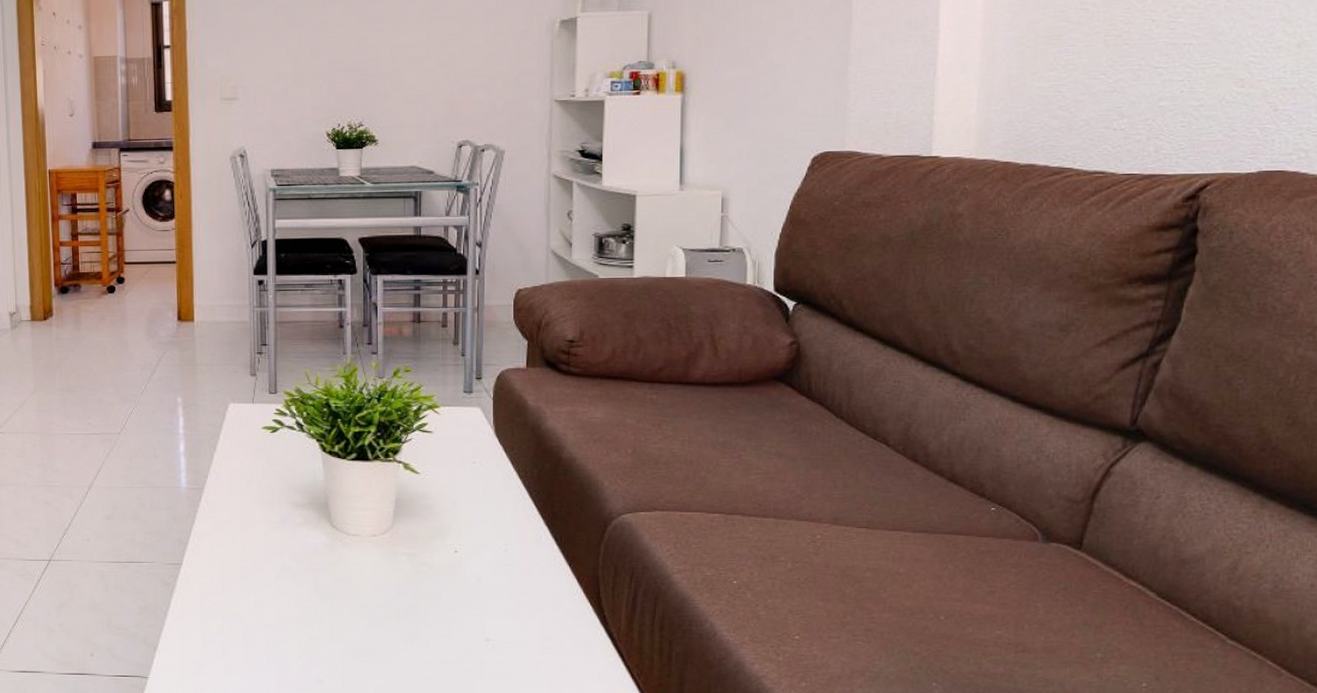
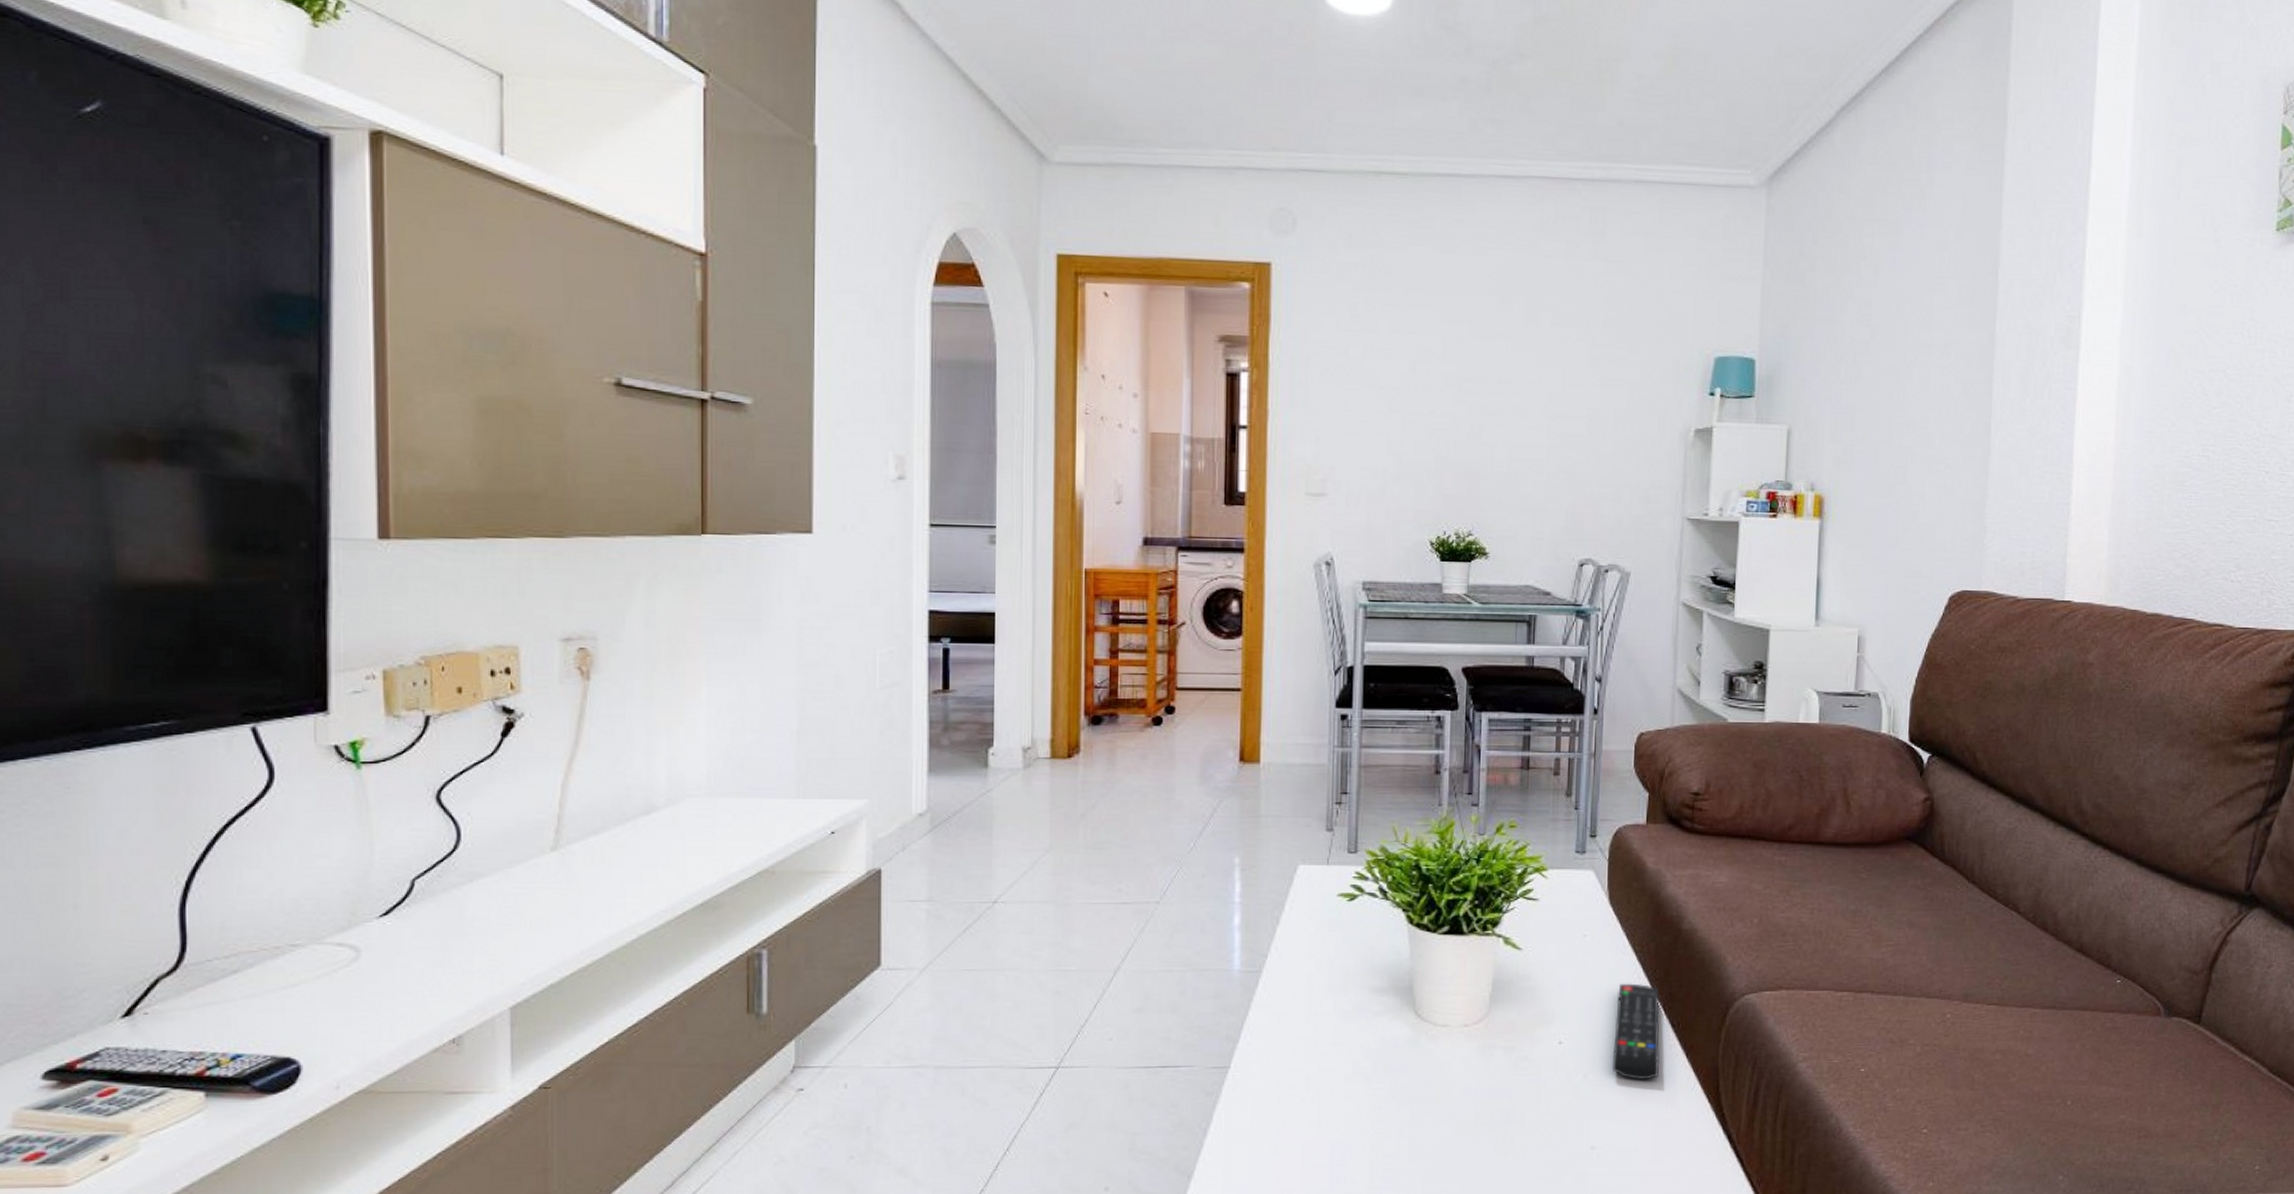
remote control: none [502,503,546,585] -> present [1612,983,1660,1080]

